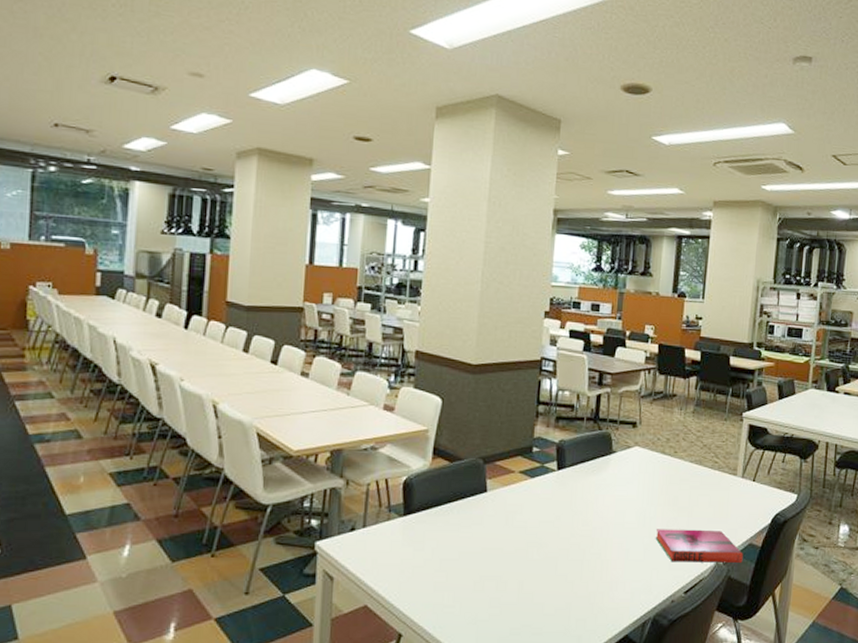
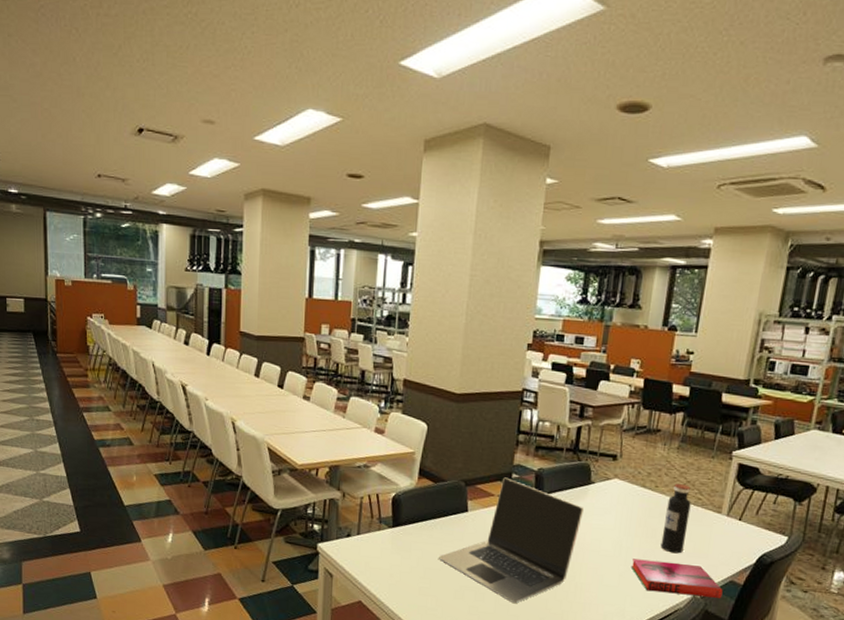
laptop: none [456,451,607,589] -> present [439,477,585,603]
water bottle: none [682,448,709,520] -> present [660,484,691,554]

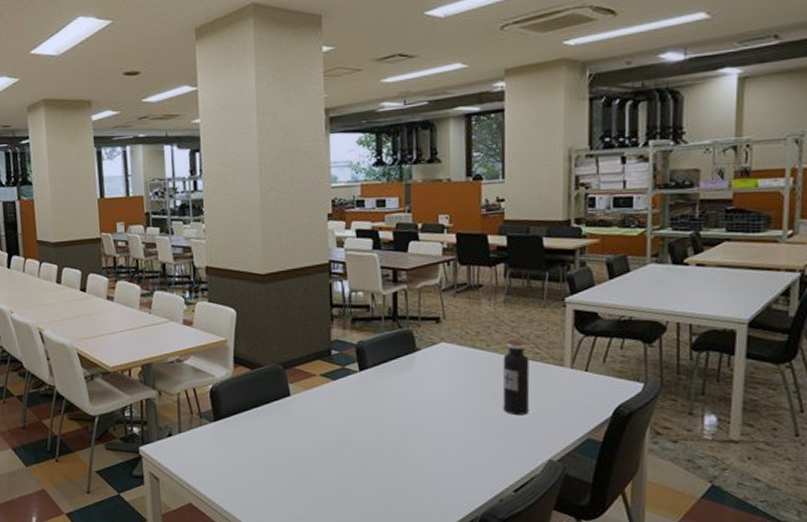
laptop: present [439,477,585,603] -> none [267,355,414,488]
hardback book: present [631,558,723,598] -> none [474,425,581,460]

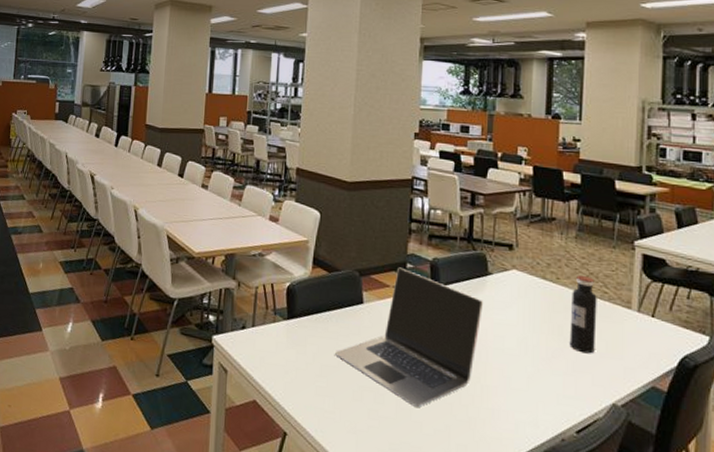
laptop: none [267,355,414,488] -> present [335,267,484,407]

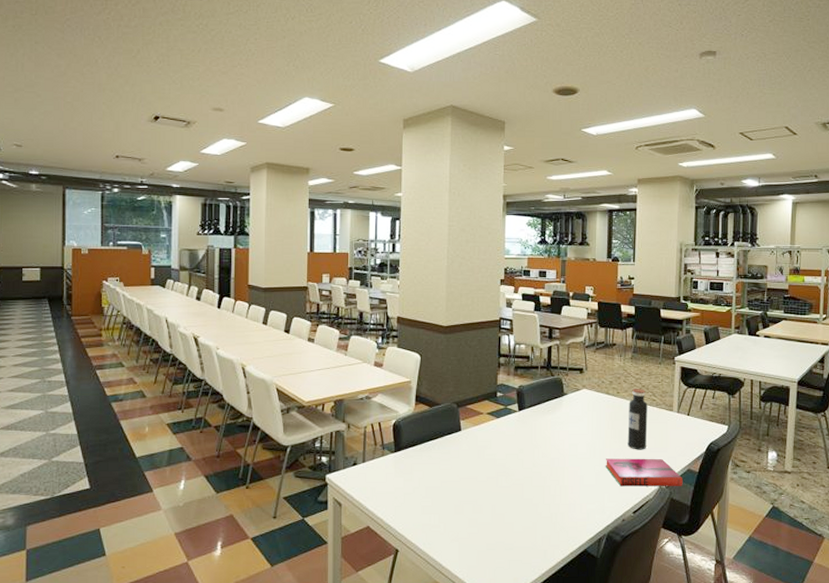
laptop: present [335,267,484,407] -> none [438,396,561,511]
hardback book: none [539,358,645,407] -> present [605,458,683,487]

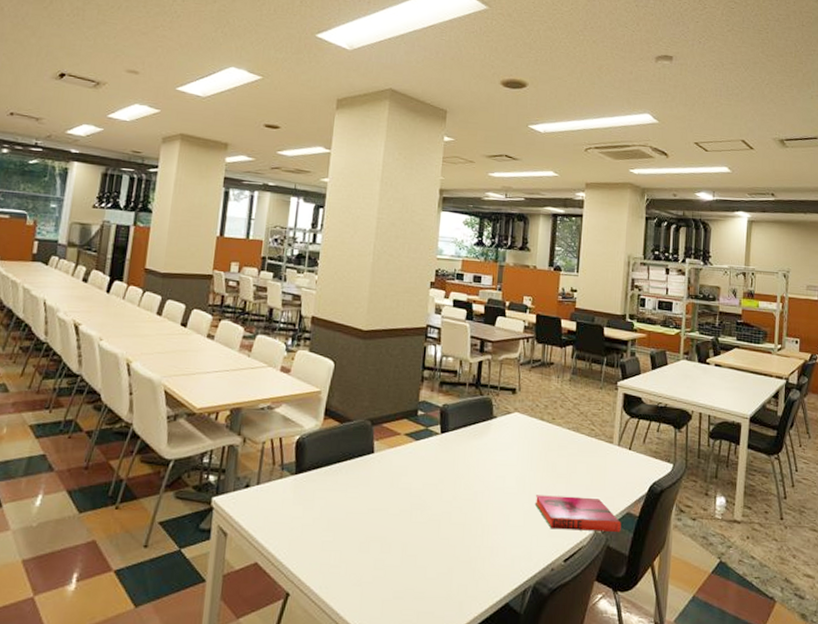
water bottle: present [627,389,648,450] -> none [561,415,586,487]

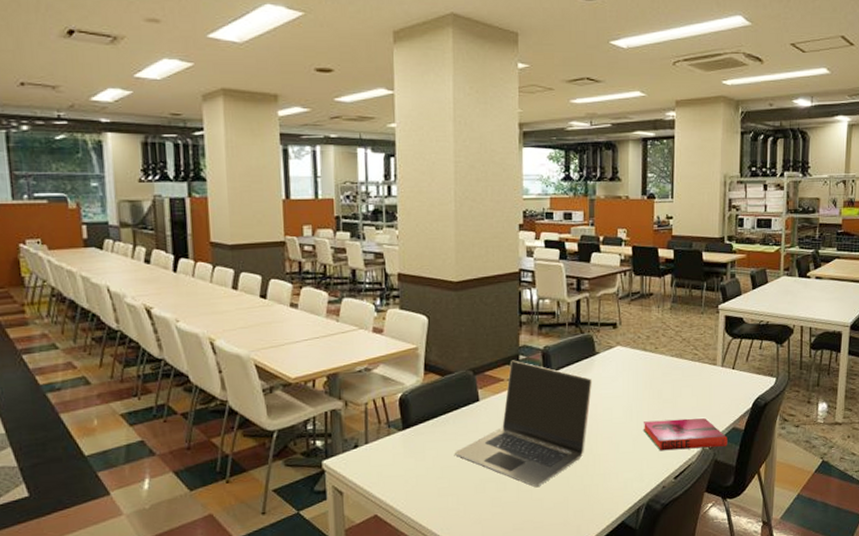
laptop: none [344,414,488,552] -> present [455,360,593,487]

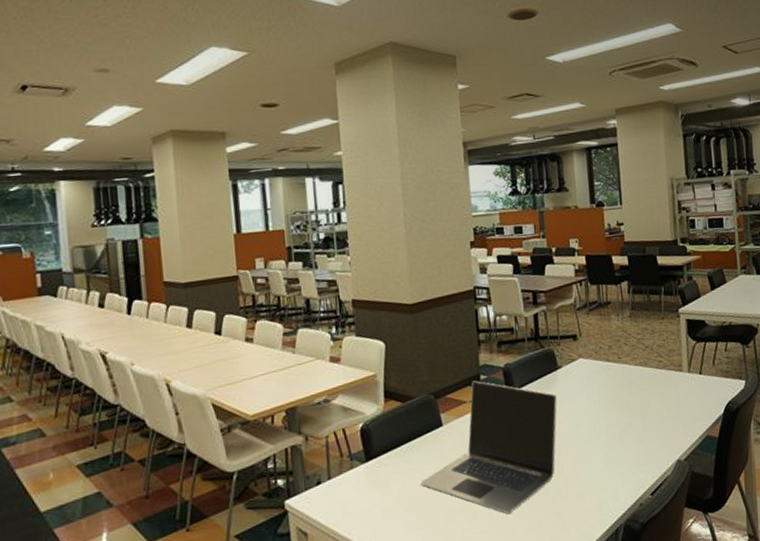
hardback book: present [643,418,728,451] -> none [613,428,703,466]

